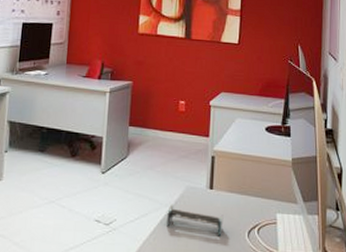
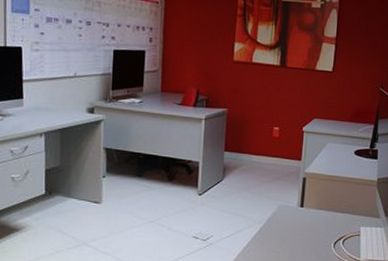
shelf: present [167,204,224,237] -> none [260,221,313,248]

